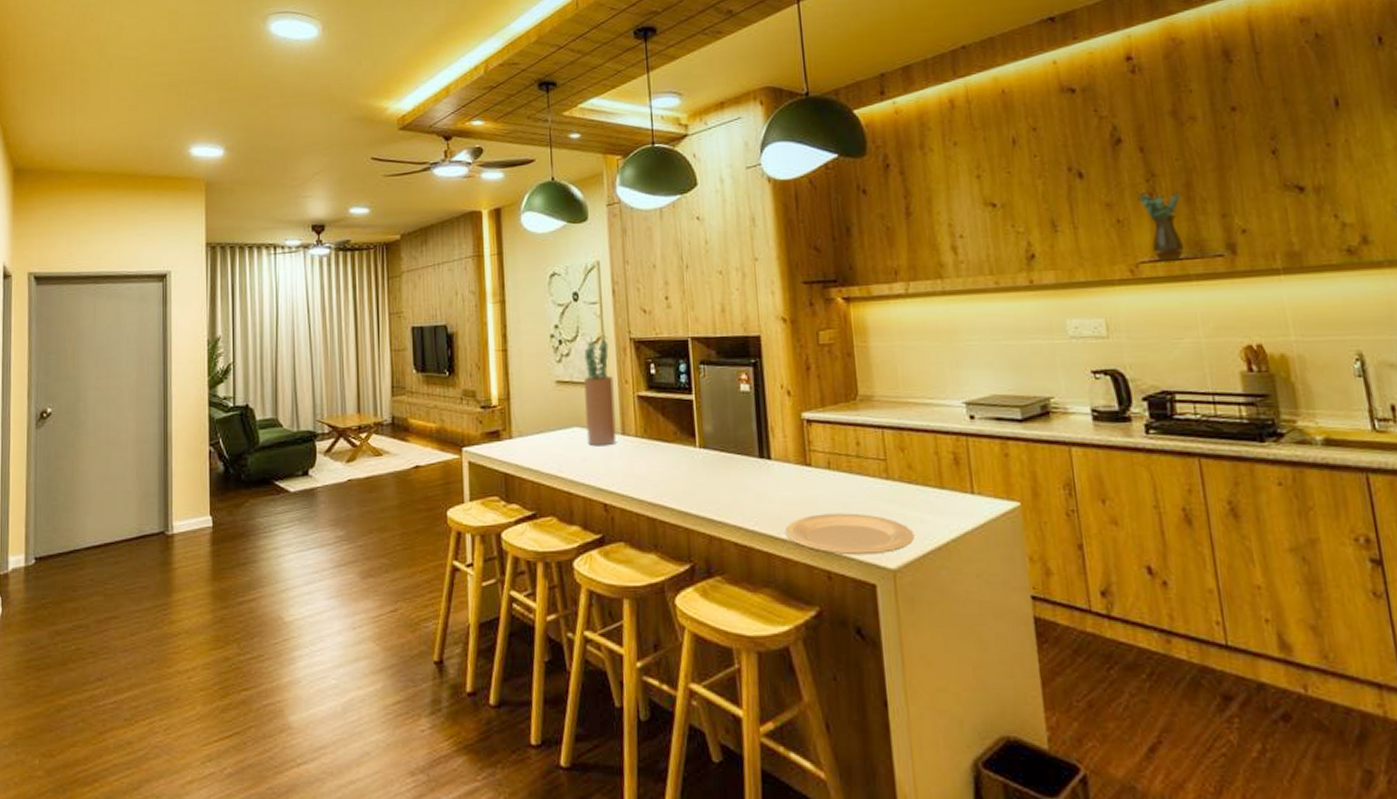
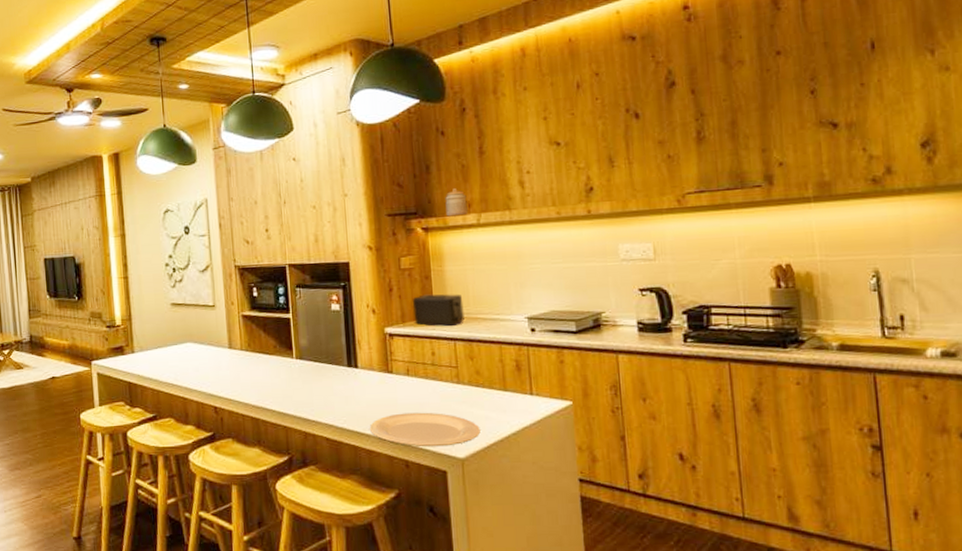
vase: present [584,331,617,447] -> none [195,260,224,359]
toaster: none [834,373,893,411] -> present [413,294,464,326]
jar: none [868,253,894,285] -> present [445,188,468,217]
vase: present [1137,191,1185,261] -> none [687,129,727,192]

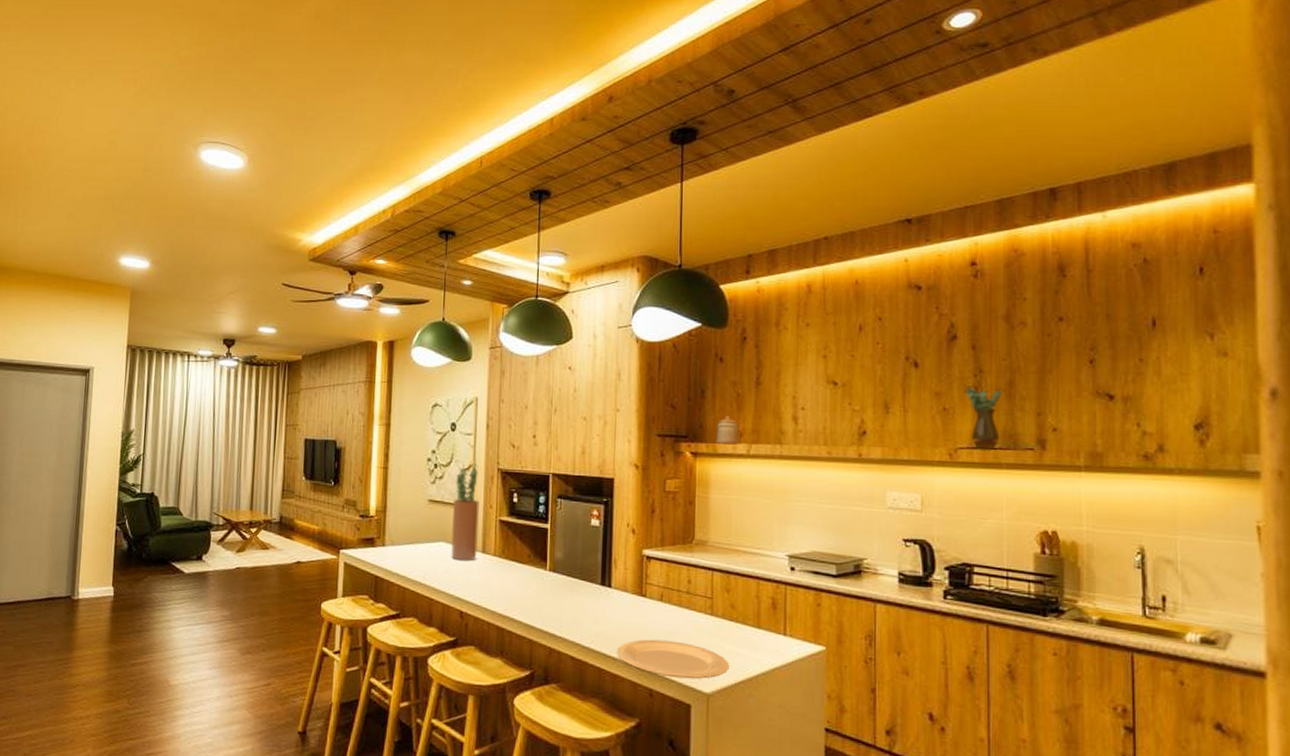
vase: none [195,260,224,359] -> present [451,460,479,561]
toaster: present [413,294,464,326] -> none [674,520,725,555]
vase: none [687,129,727,192] -> present [964,384,1002,449]

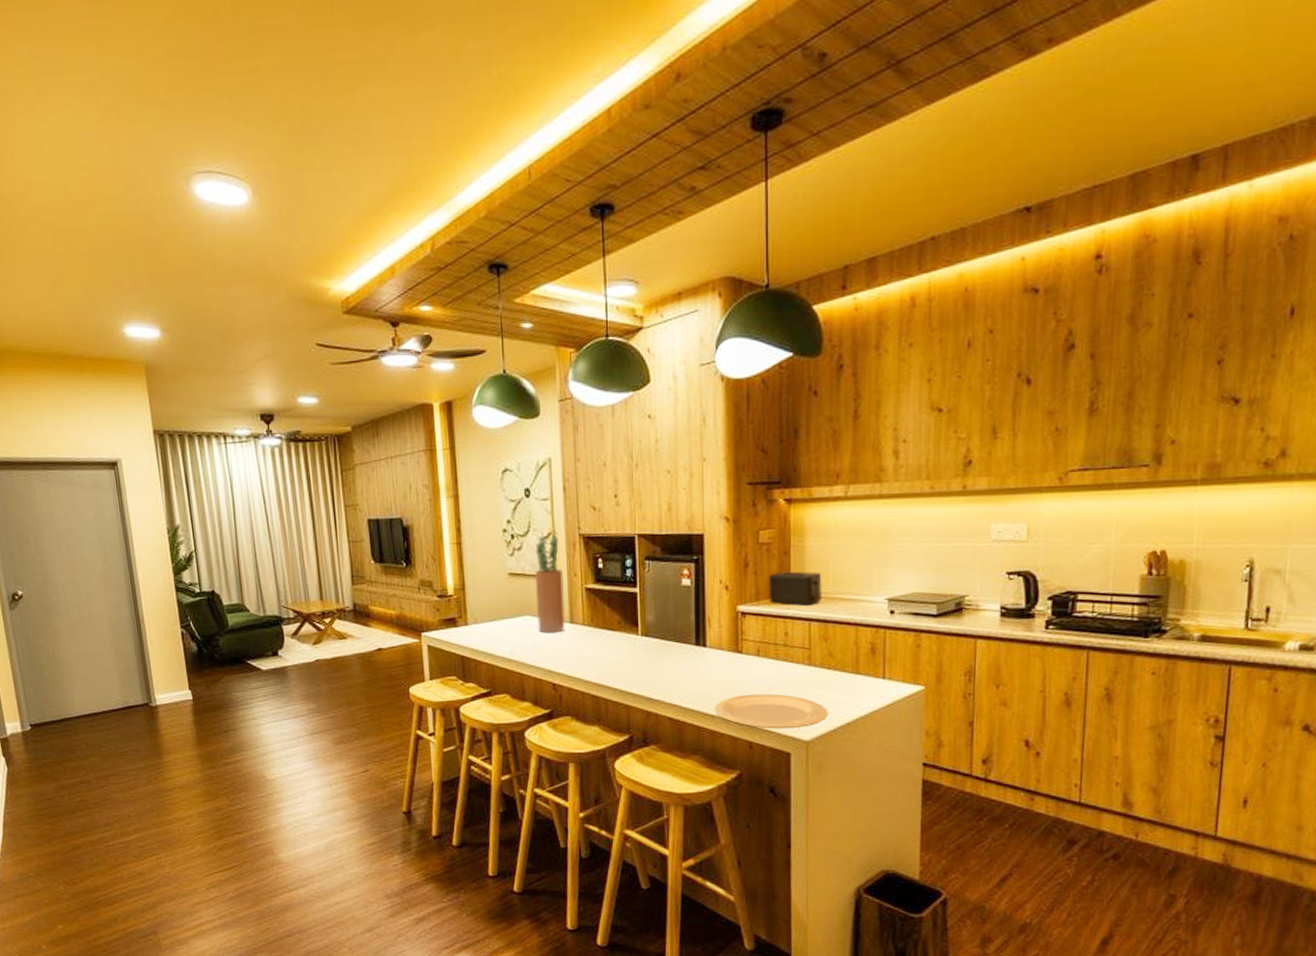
toaster: none [674,520,725,555] -> present [769,571,822,605]
jar: present [717,416,739,445] -> none [812,456,836,488]
vase: present [964,384,1002,449] -> none [1079,399,1120,470]

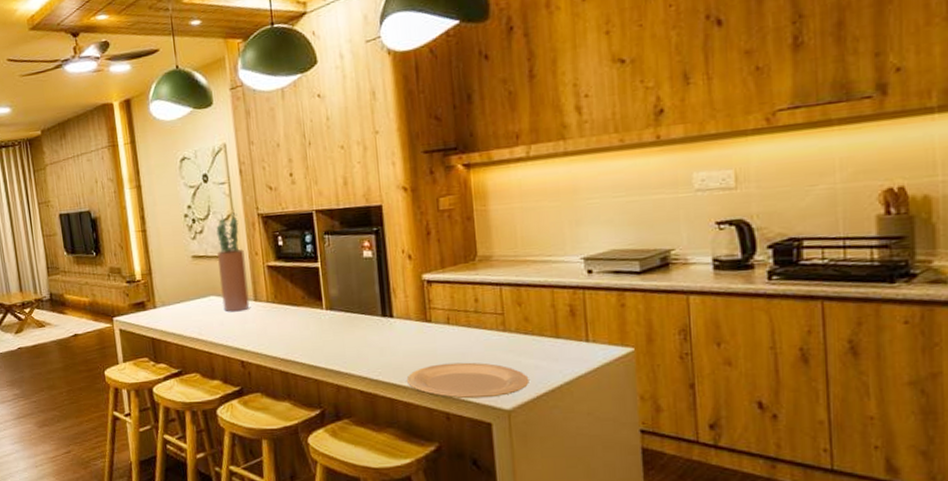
toaster: present [769,571,822,605] -> none [453,235,511,270]

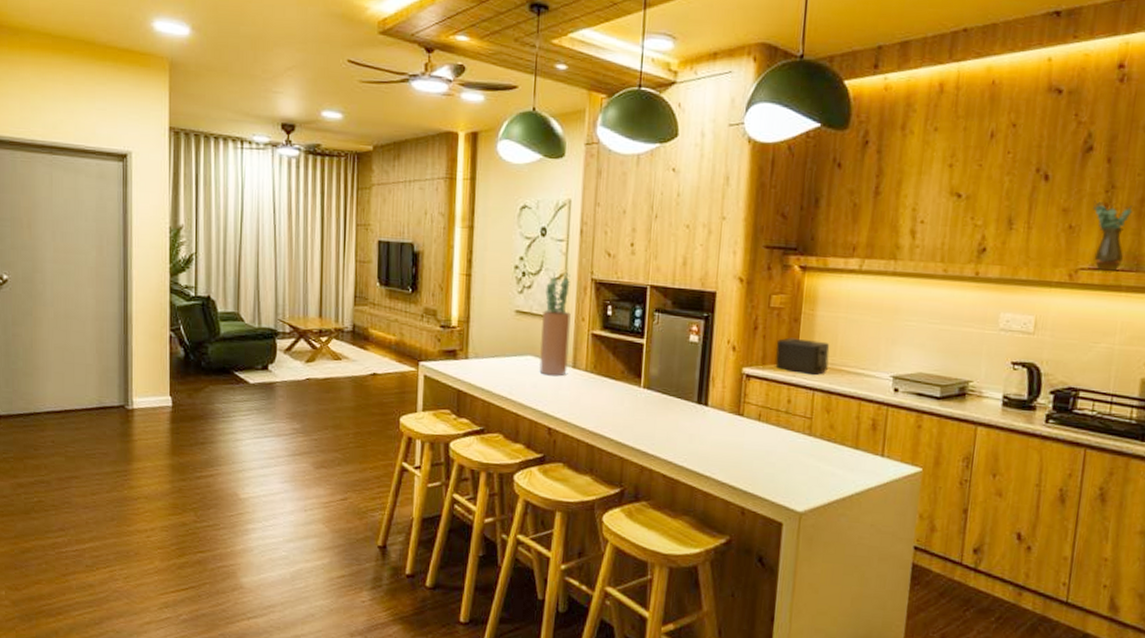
plate: present [406,362,529,399] -> none [709,458,824,498]
toaster: none [453,235,511,270] -> present [775,337,830,375]
vase: none [781,32,829,108] -> present [1093,200,1133,271]

